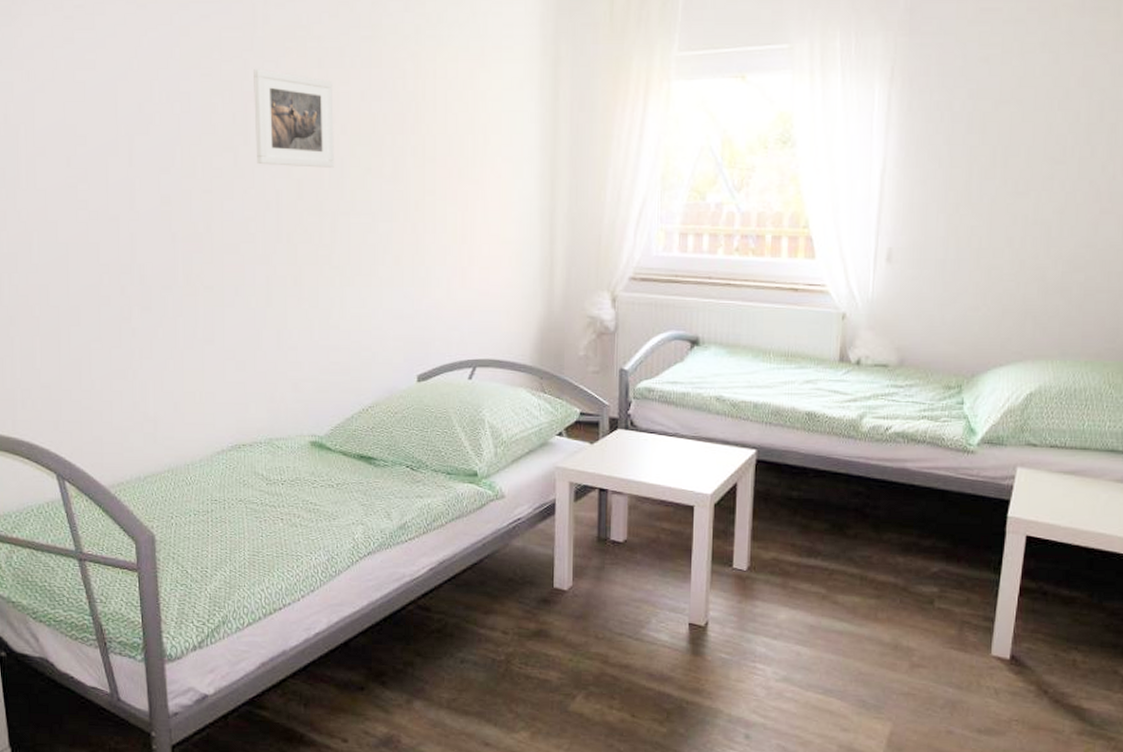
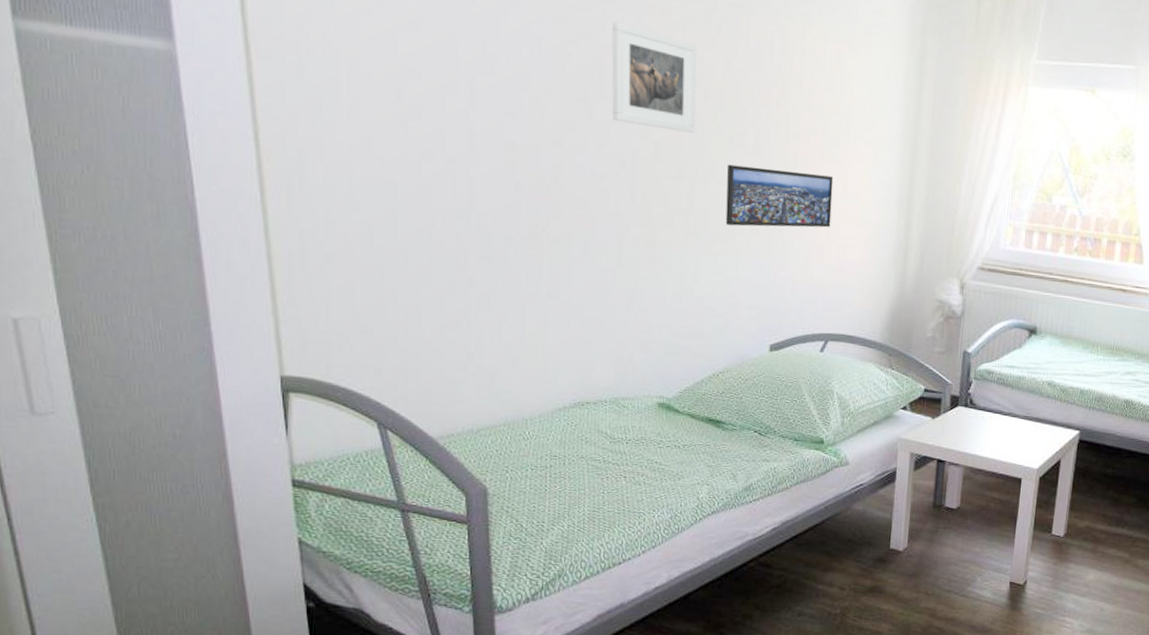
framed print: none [366,195,473,256] -> present [725,164,834,228]

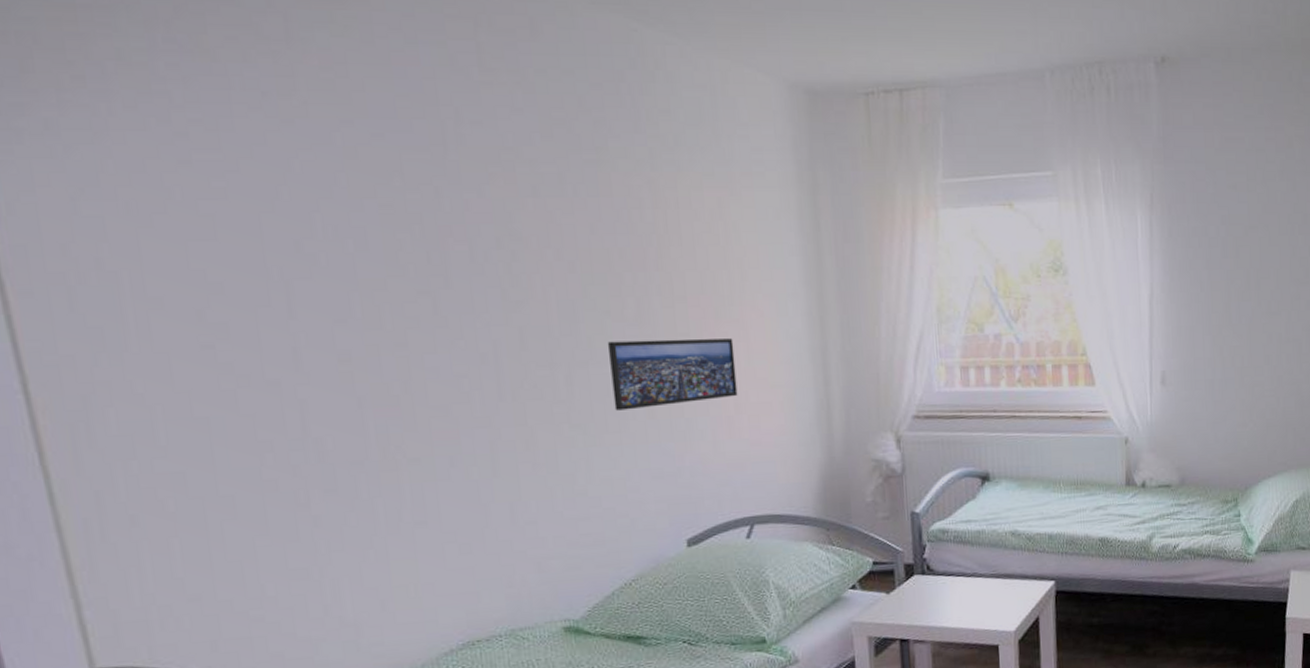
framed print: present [612,22,697,133] -> none [449,198,564,312]

